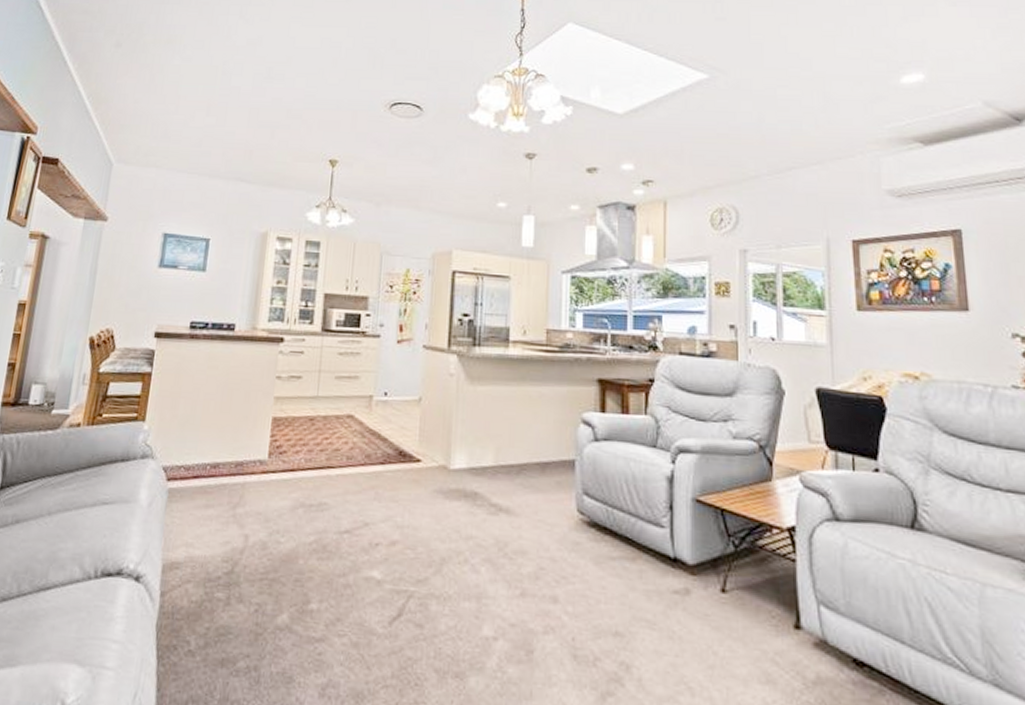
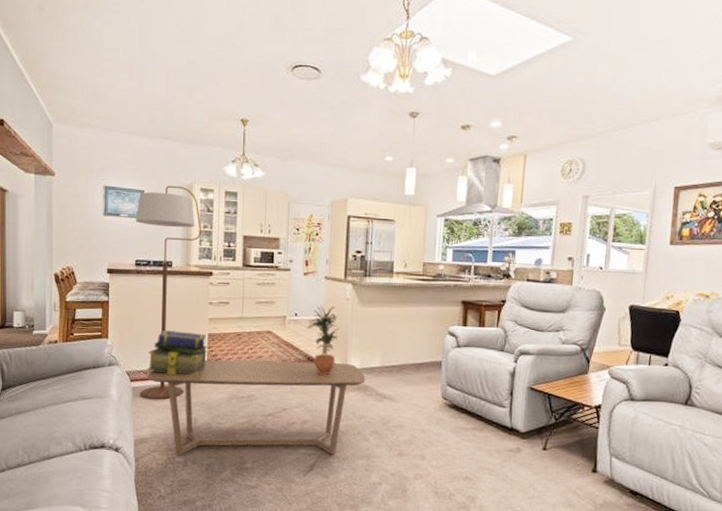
floor lamp: none [176,233,275,506] -> present [136,185,202,399]
coffee table: none [188,452,475,593] -> present [147,359,366,456]
stack of books: none [189,412,272,473] -> present [147,330,208,375]
potted plant: none [398,382,441,476] -> present [306,306,340,375]

